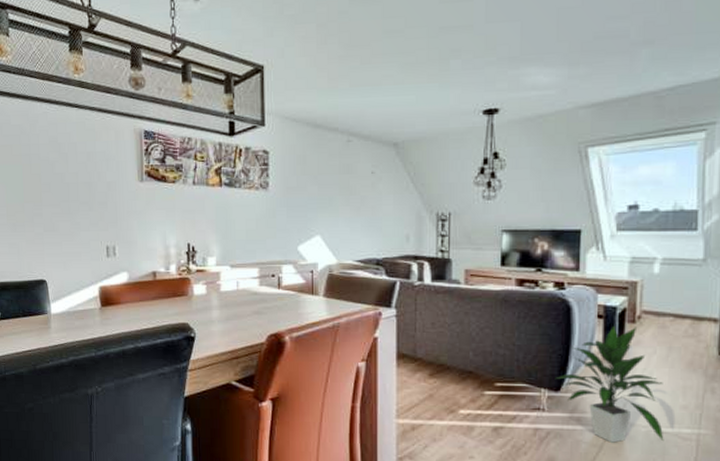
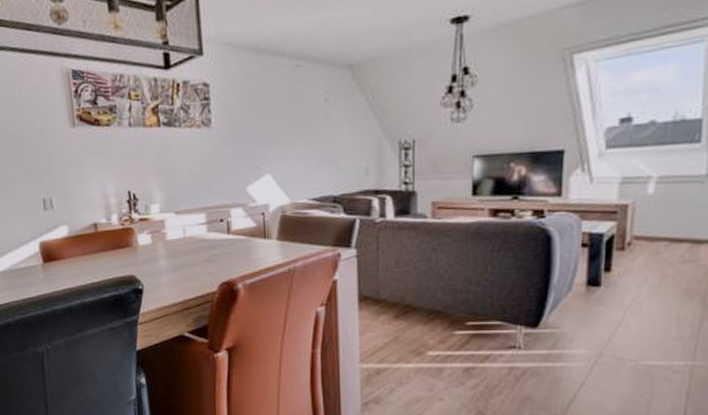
indoor plant: present [556,327,664,443] -> none [534,254,655,379]

